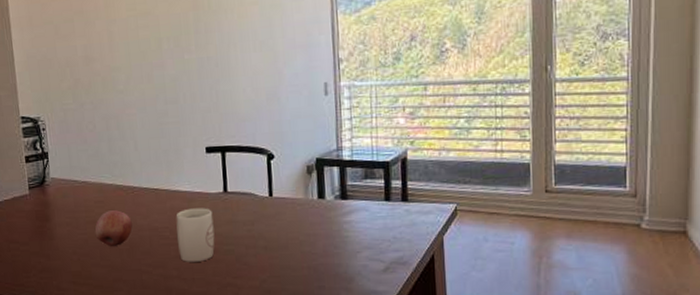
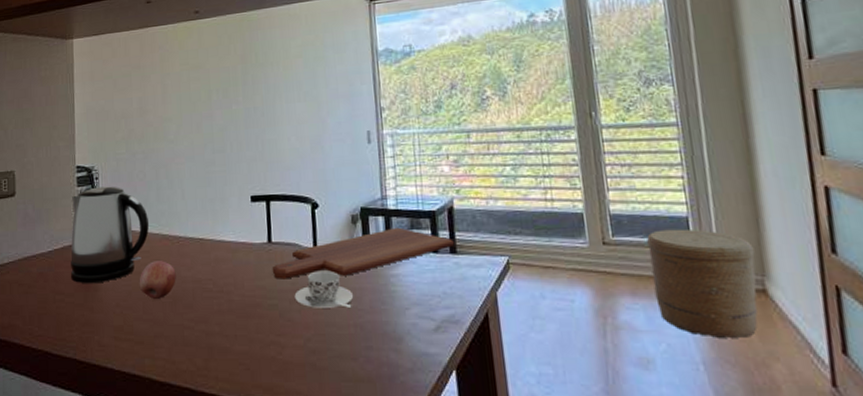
kettle: none [19,137,103,232] -> present [71,186,150,283]
mug: present [176,208,215,262] -> none [219,259,259,317]
cutting board: none [228,177,407,227] -> present [272,227,455,279]
teacup: none [250,218,308,253] -> present [294,270,354,308]
basket: none [586,177,681,273] -> present [647,228,758,338]

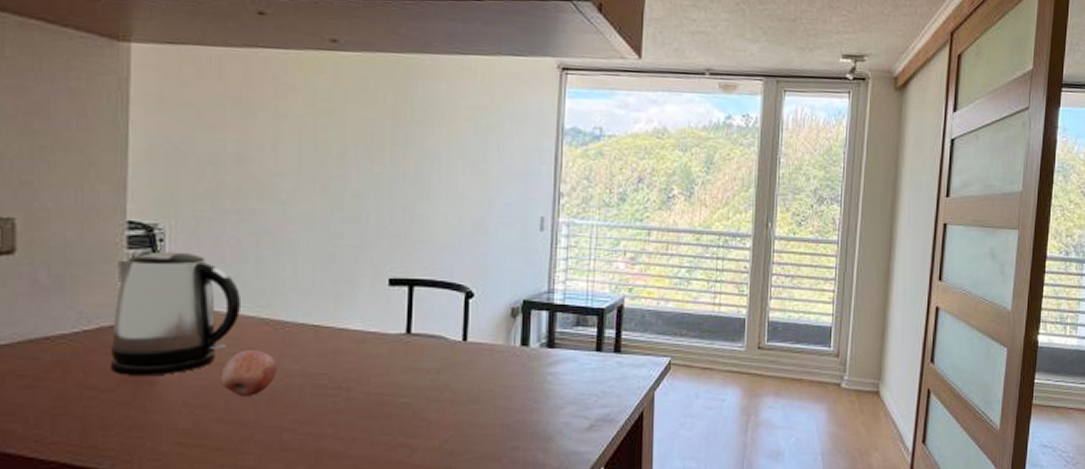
cutting board: present [272,227,455,279] -> none [408,323,620,375]
teacup: present [294,270,354,308] -> none [433,367,504,407]
basket: present [647,228,758,338] -> none [794,337,877,432]

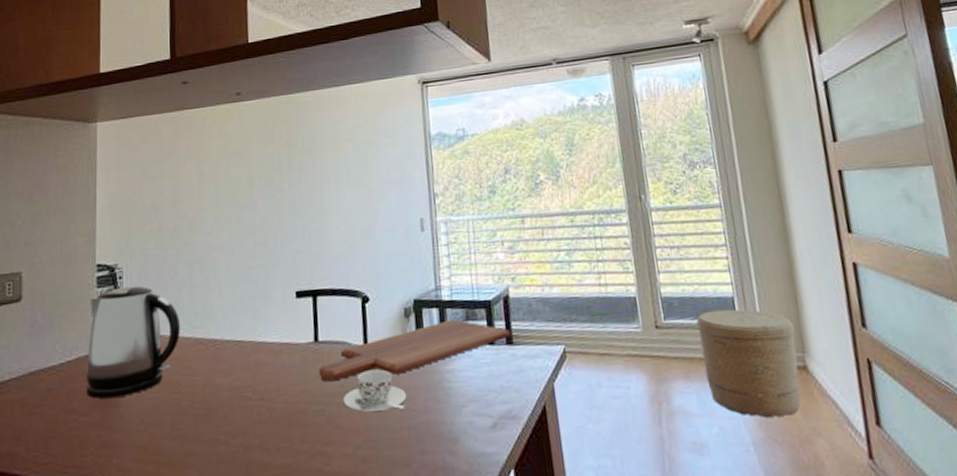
fruit: present [220,350,277,396] -> none [167,368,211,412]
cutting board: none [408,323,620,375] -> present [318,319,511,382]
teacup: none [433,367,504,407] -> present [343,369,407,412]
basket: none [794,337,877,432] -> present [696,309,801,417]

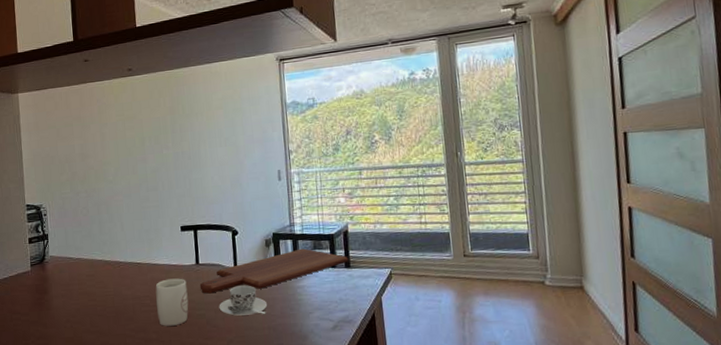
kettle: present [87,285,181,399] -> none [23,221,94,304]
mug: none [260,361,304,428] -> present [155,278,189,326]
basket: present [696,309,801,417] -> none [497,242,577,324]

